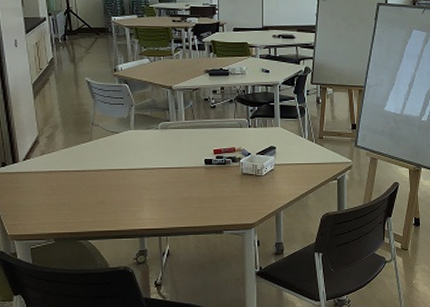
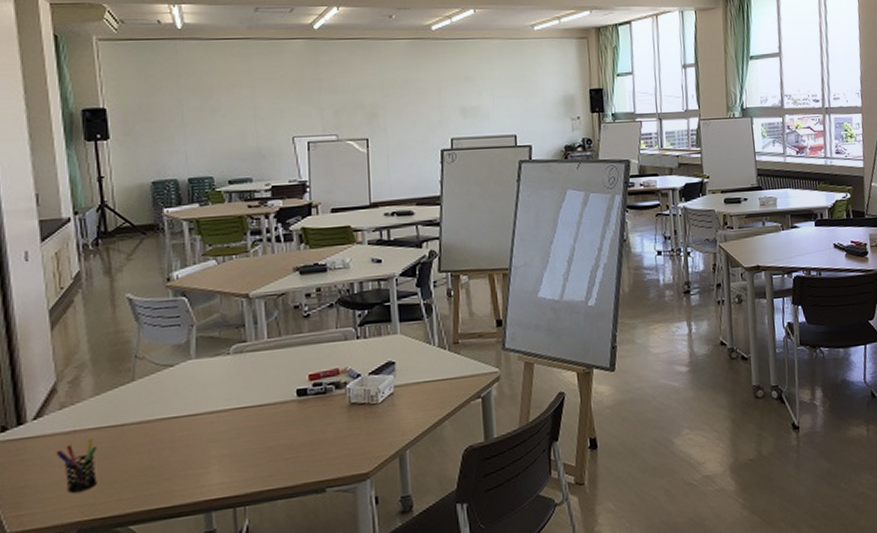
pen holder: none [39,178,67,213] -> present [56,438,97,493]

